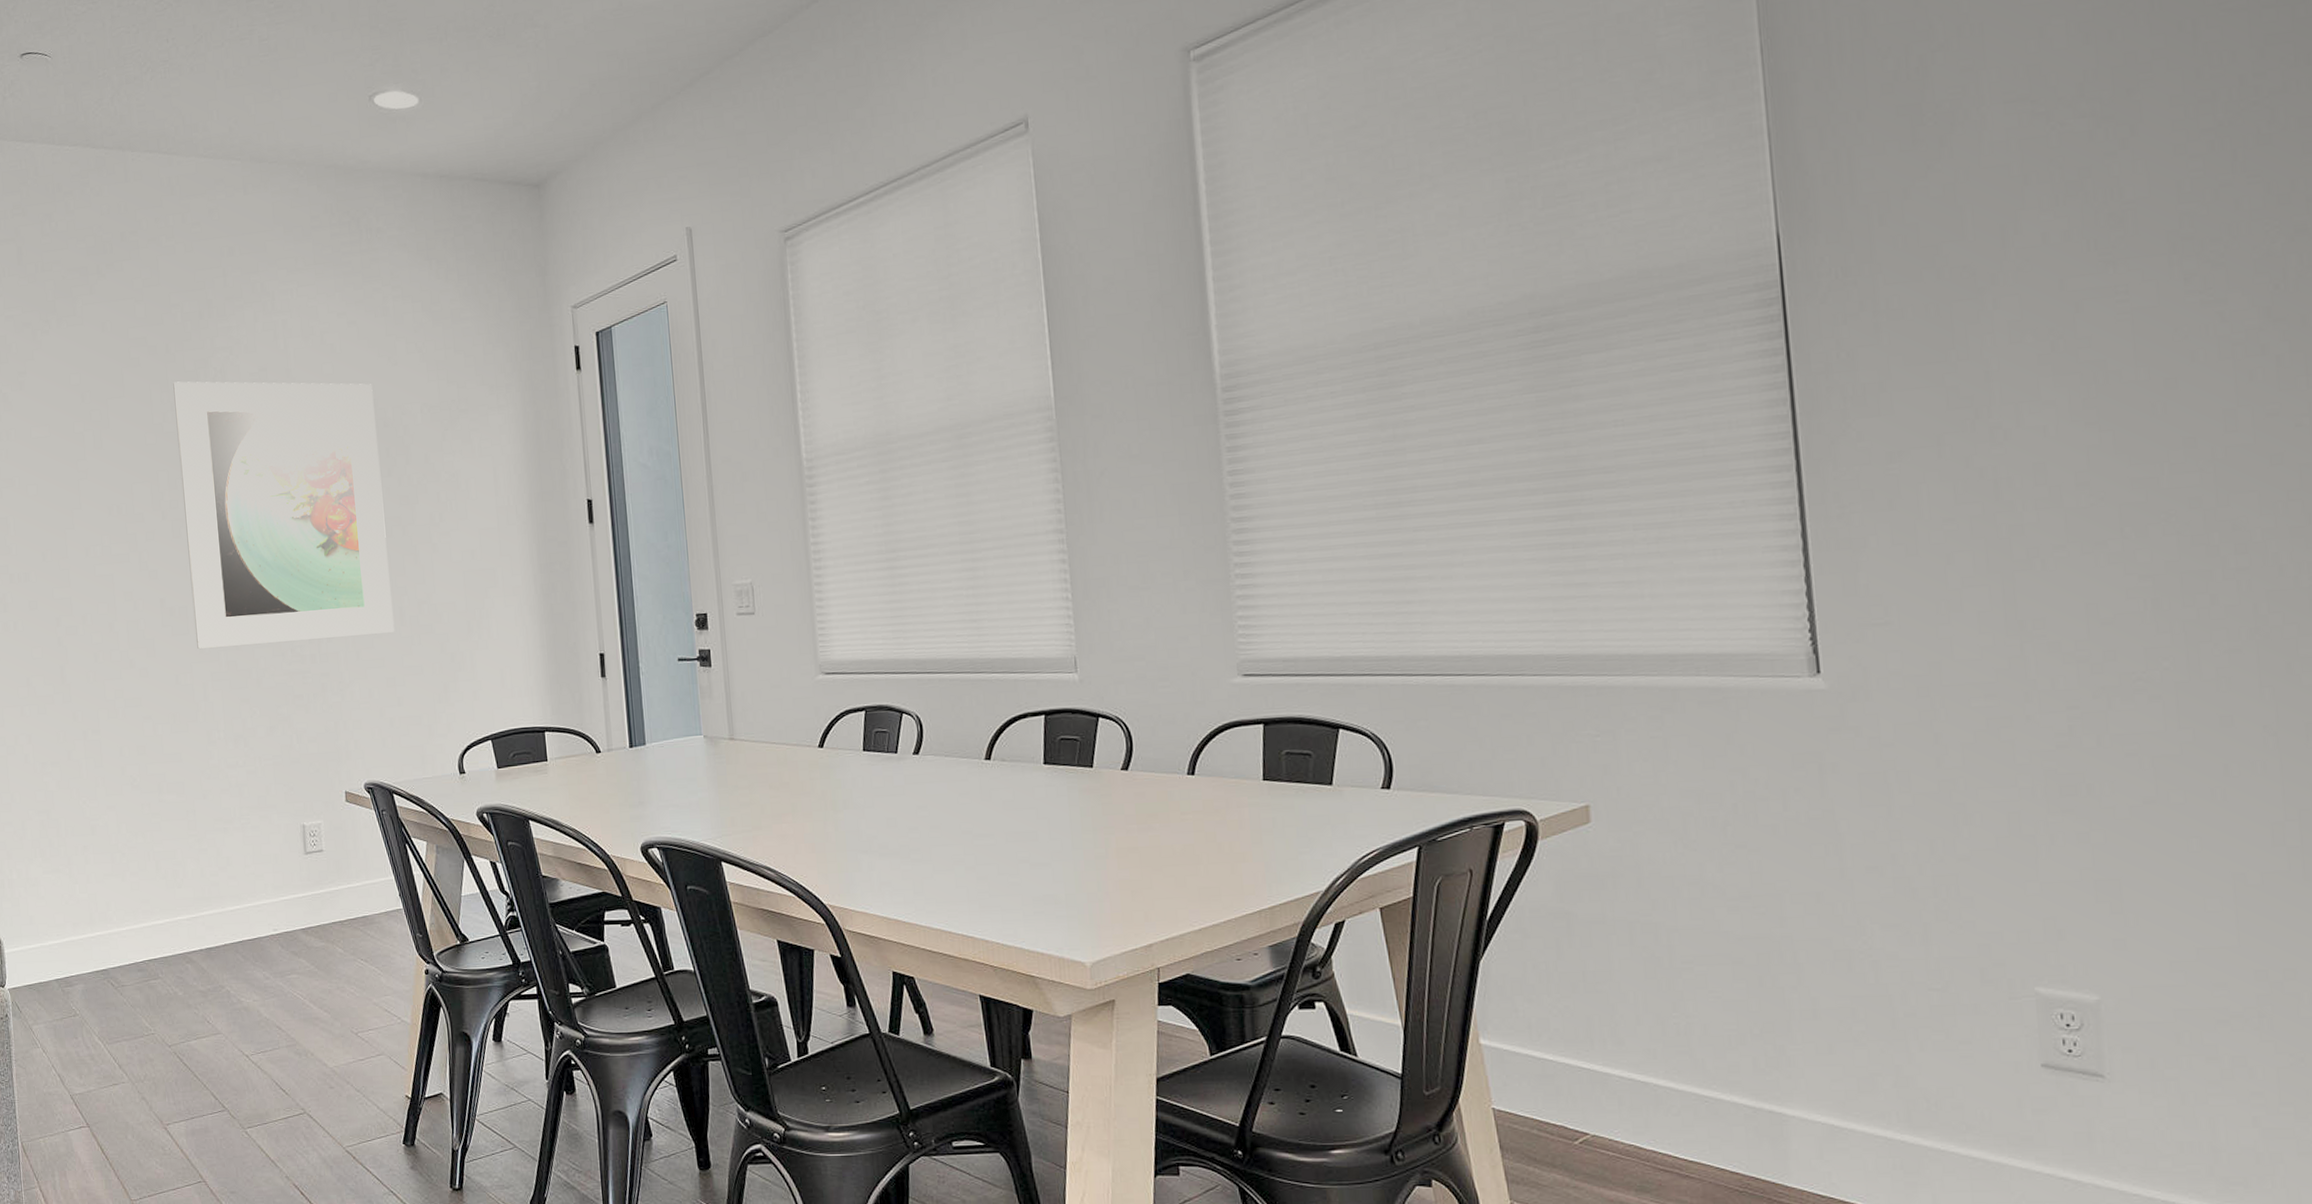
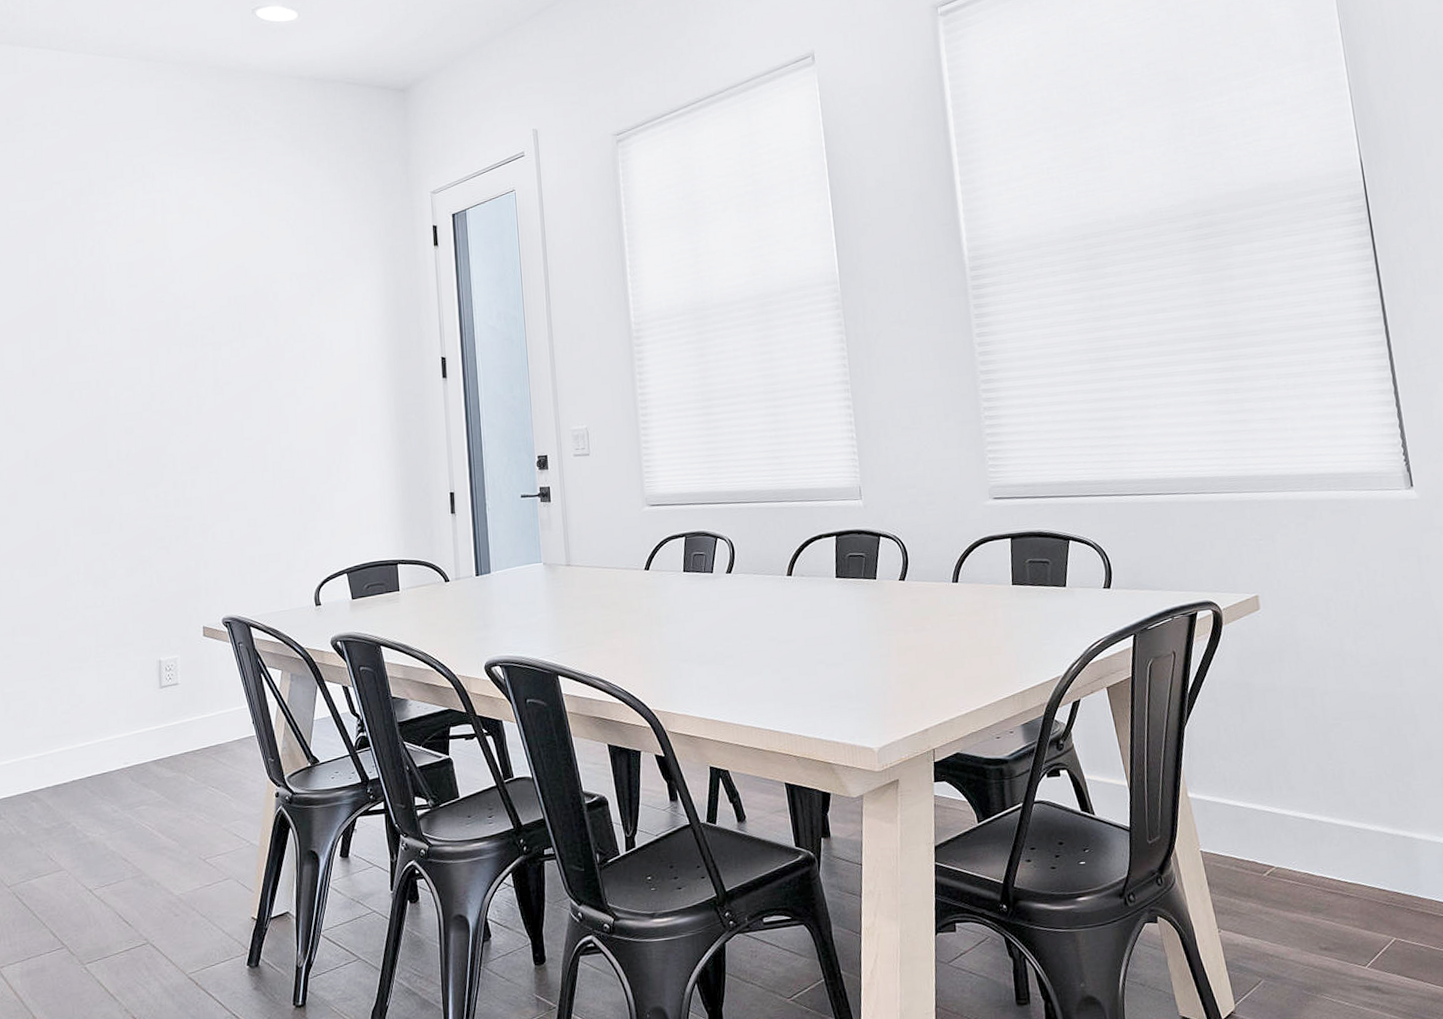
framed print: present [173,381,395,649] -> none [50,251,258,497]

